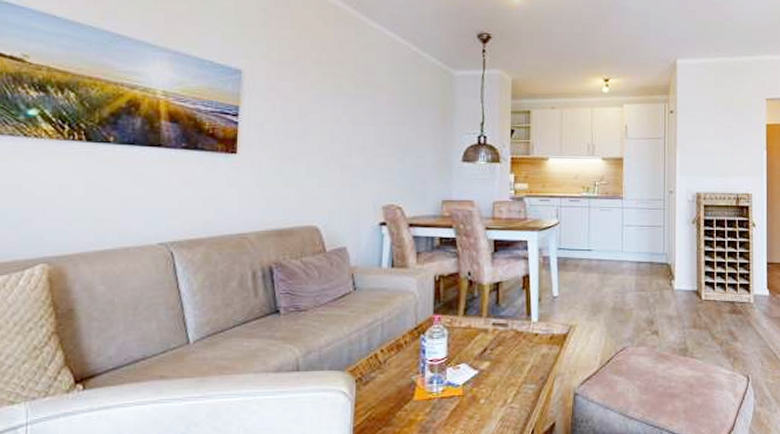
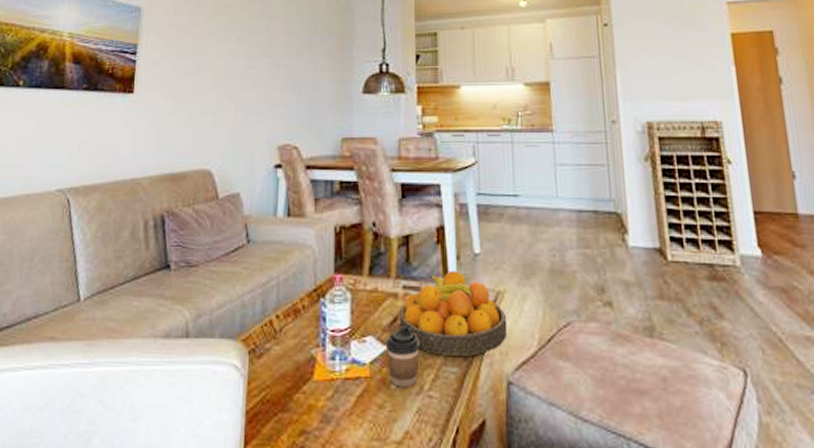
coffee cup: none [476,355,506,402] -> present [385,326,421,388]
fruit bowl: none [489,310,577,377] -> present [400,270,508,358]

